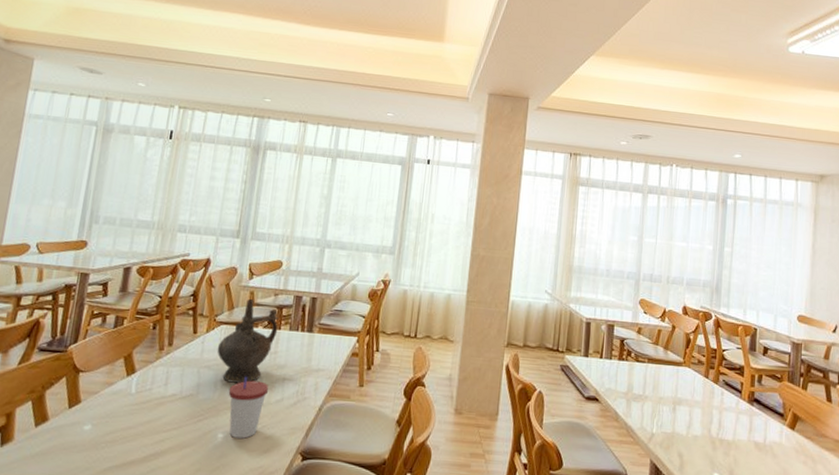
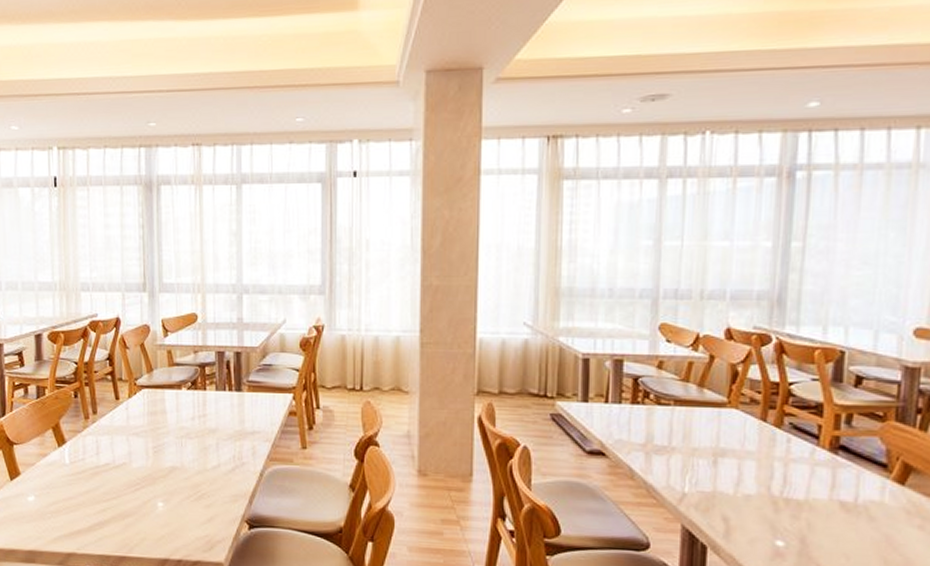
ceremonial vessel: present [217,298,279,384] -> none [142,358,203,450]
cup: present [228,376,269,439] -> none [161,442,203,507]

